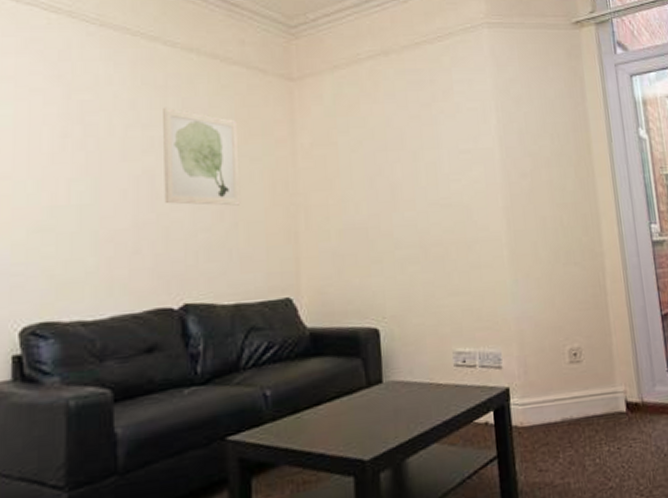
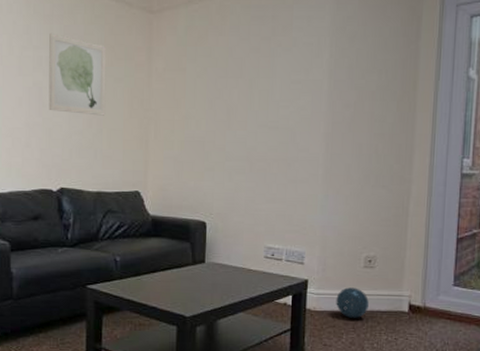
decorative ball: none [544,390,583,430] -> present [336,287,369,318]

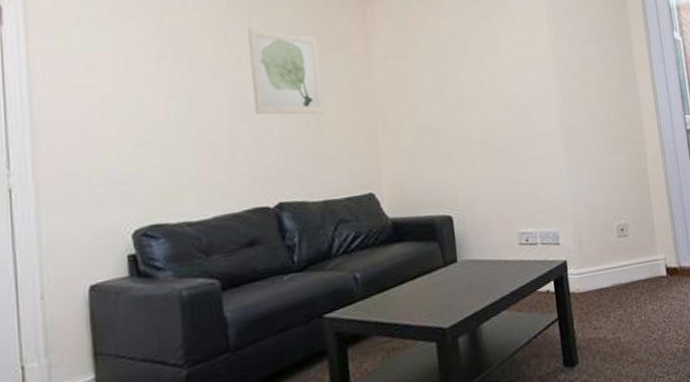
decorative ball: present [336,287,369,318] -> none [597,260,630,294]

